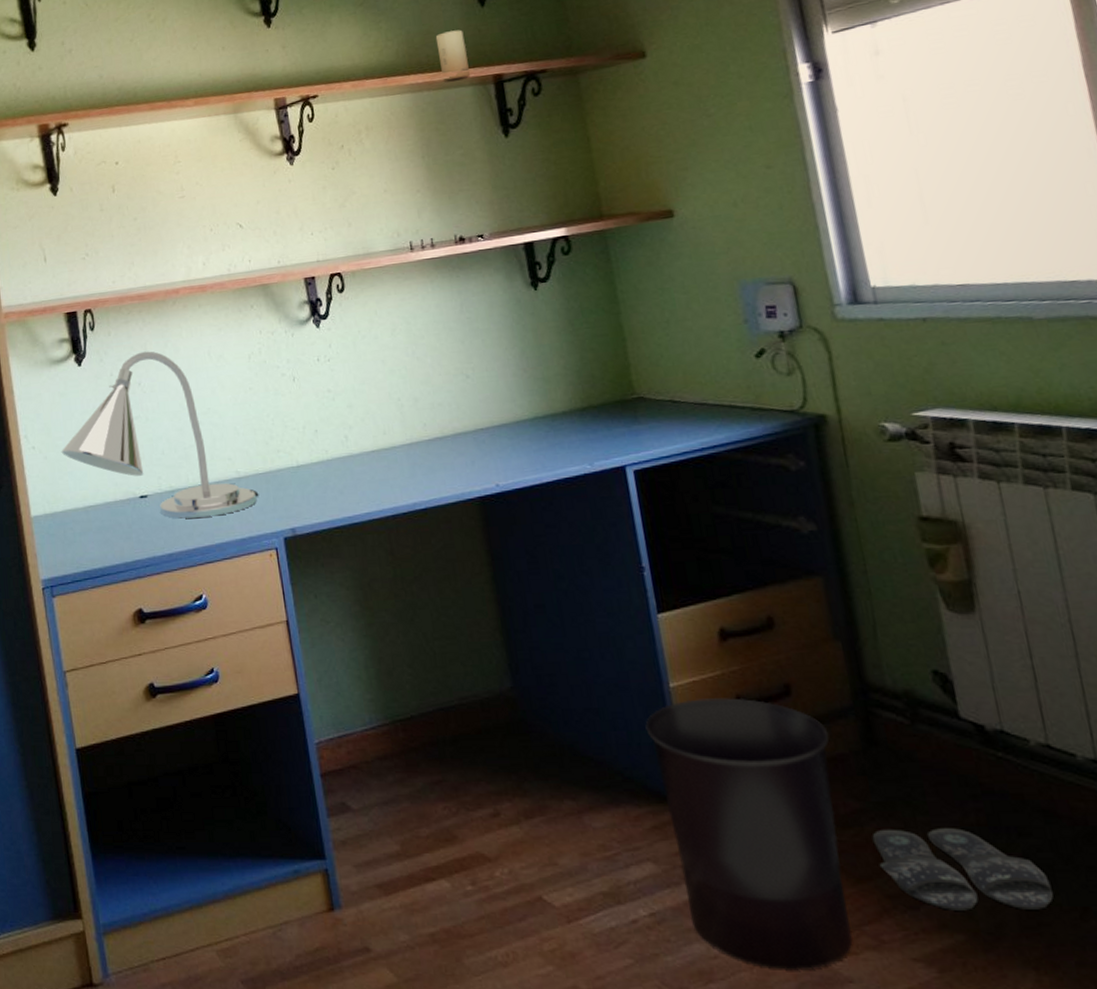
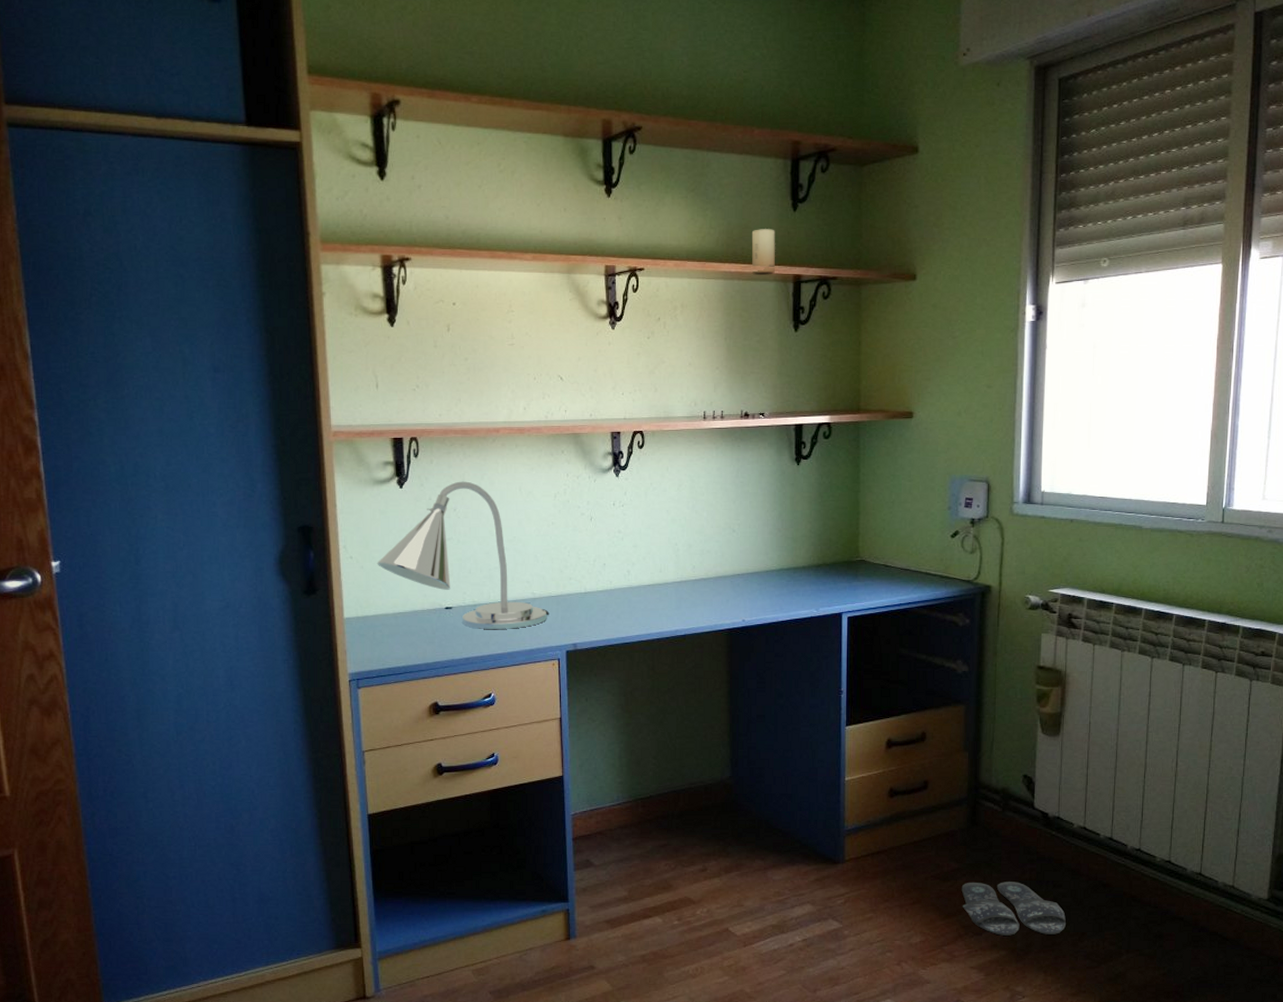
waste bin: present [645,698,853,971] -> none [823,789,947,976]

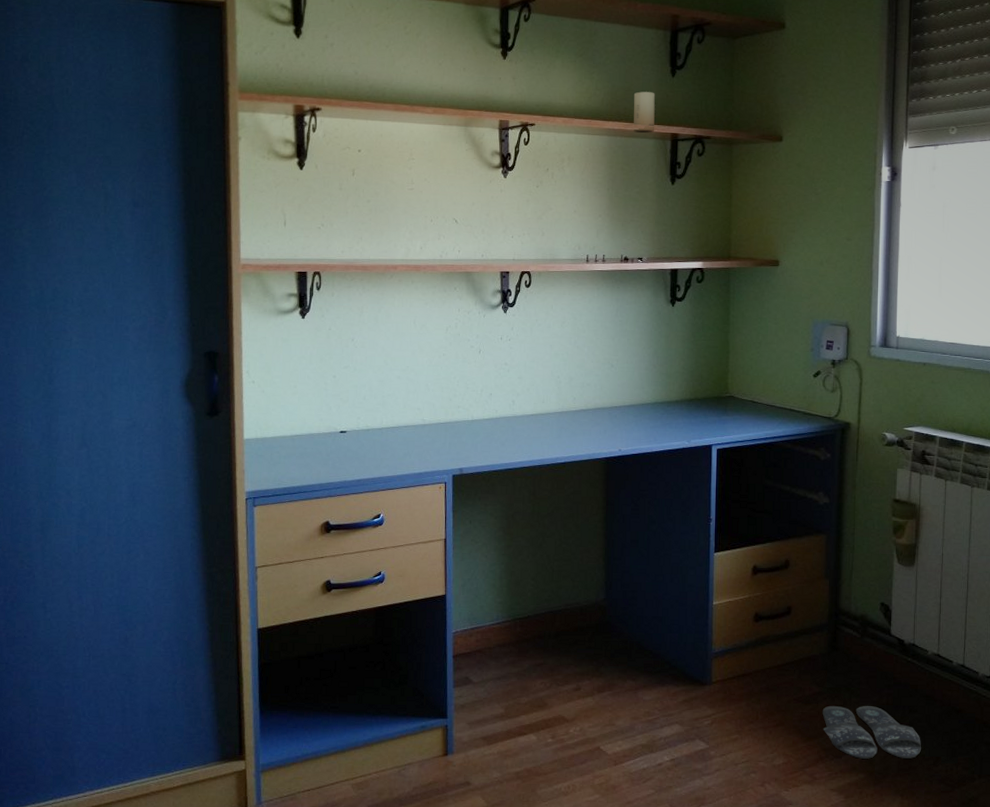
table lamp: present [377,481,550,629] -> none [277,313,438,453]

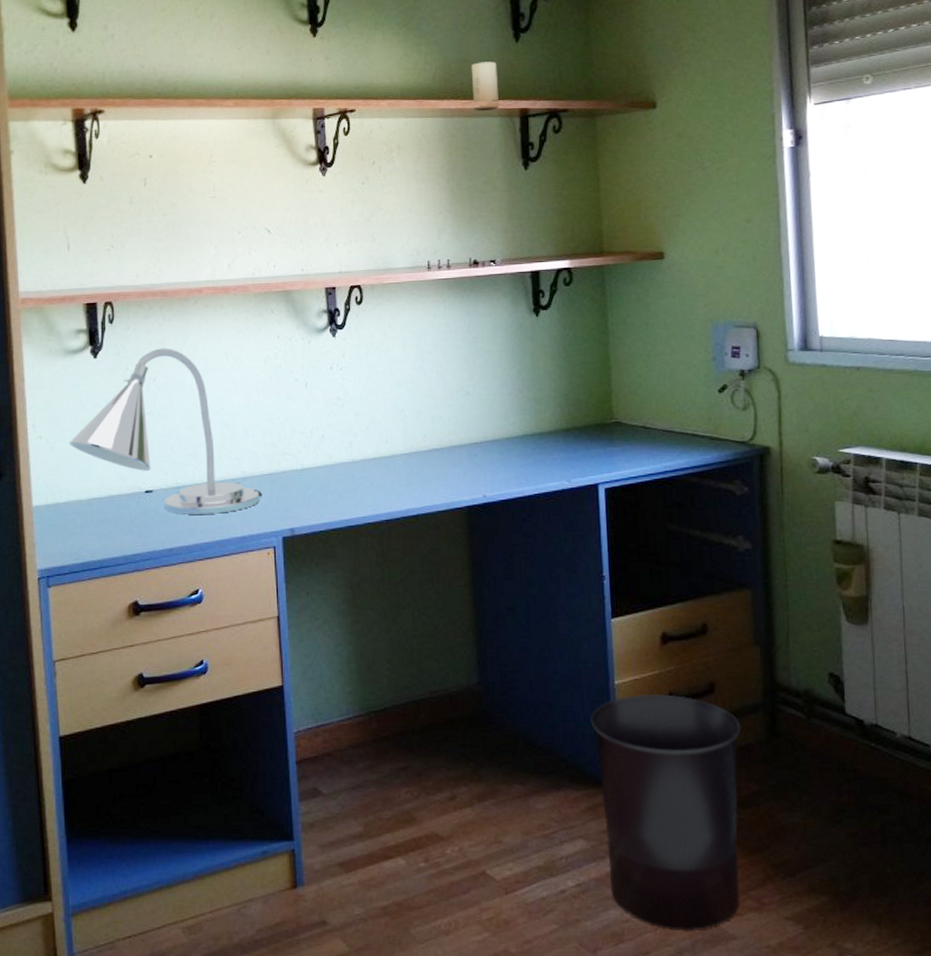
table lamp: none [277,313,438,453] -> present [69,348,263,515]
waste bin: none [692,614,809,797] -> present [590,694,741,931]
slippers: present [822,705,921,759] -> none [765,807,899,876]

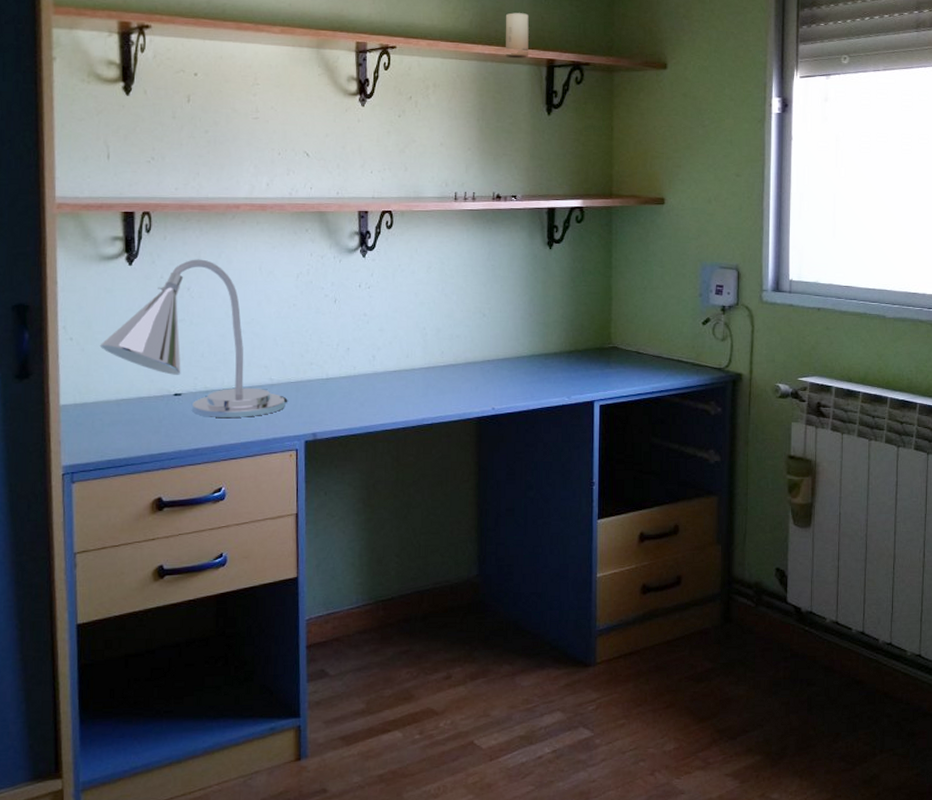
waste bin: present [590,694,741,931] -> none [574,586,701,788]

